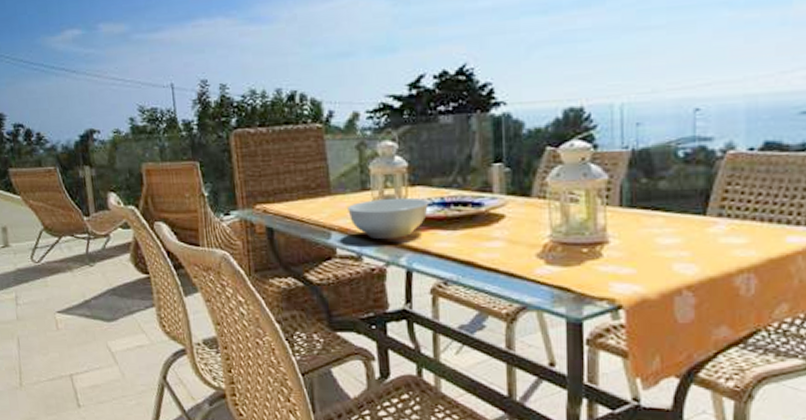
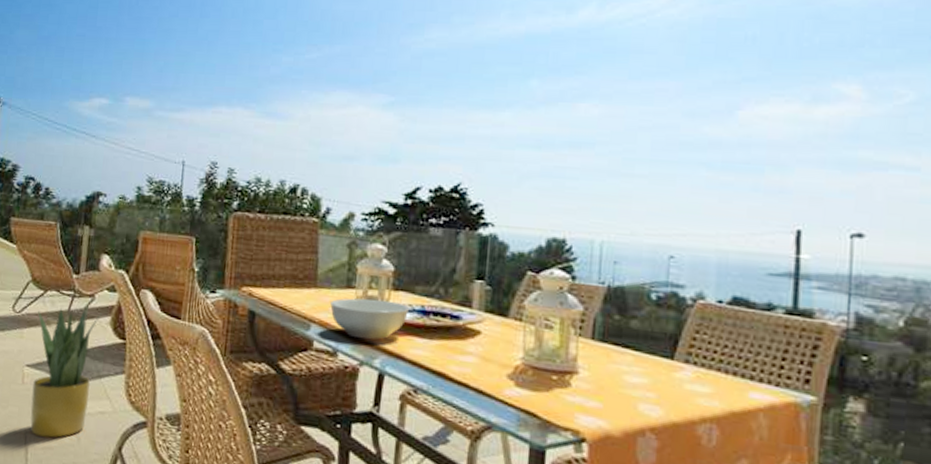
planter: none [57,247,126,376] -> present [30,307,102,438]

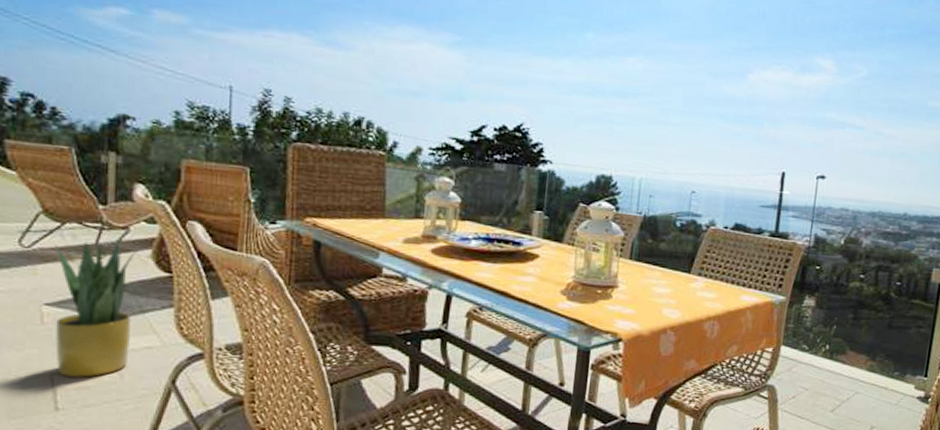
bowl: present [330,298,409,340] -> none [399,227,475,265]

